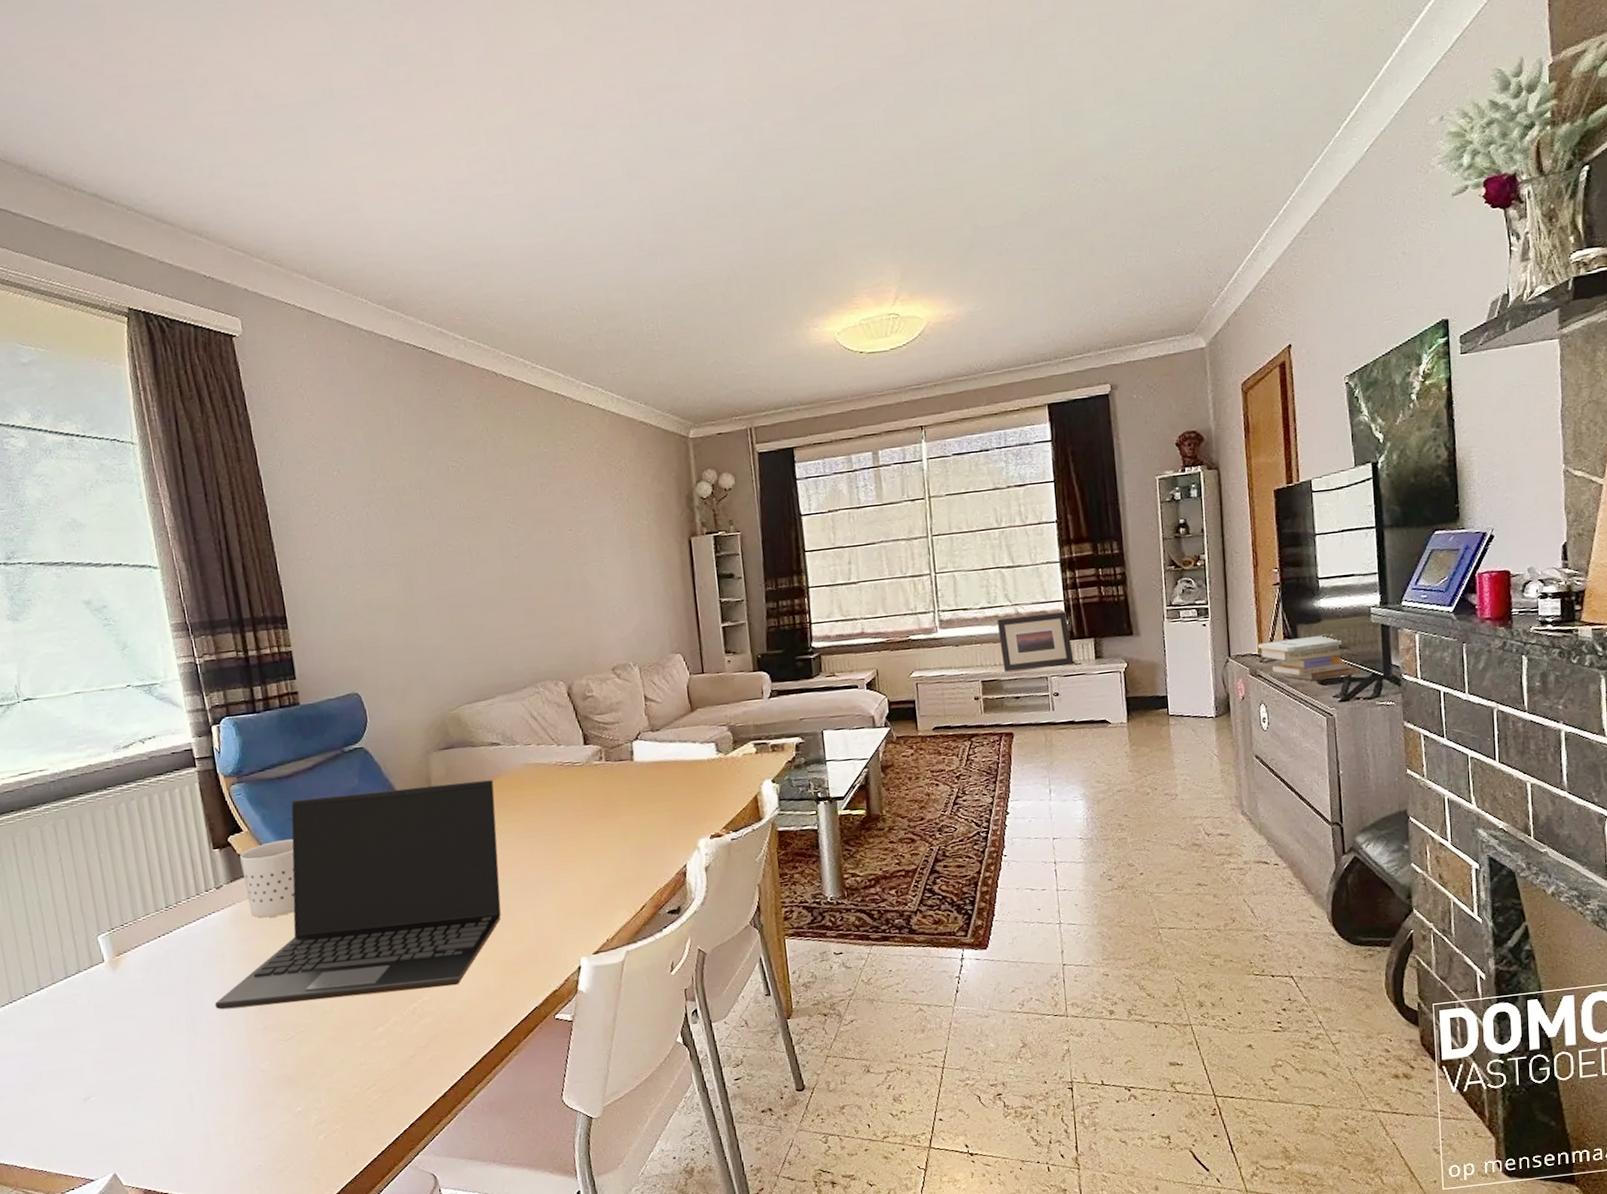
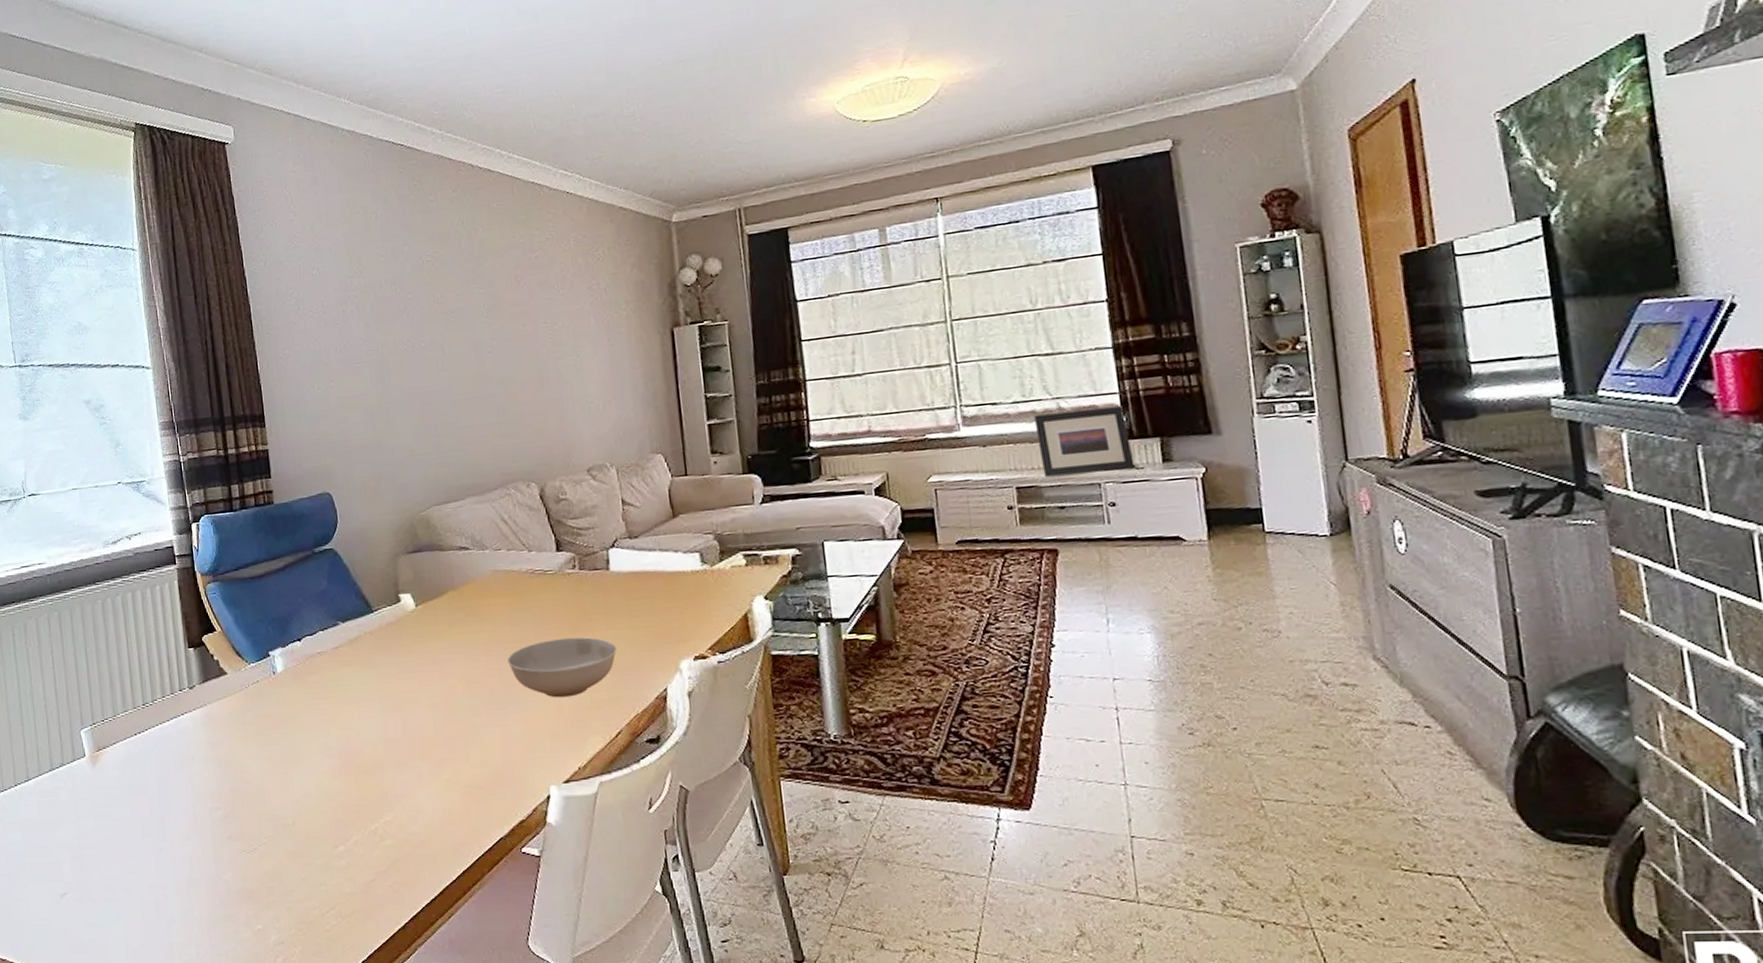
laptop: present [214,780,501,1010] -> none [183,586,467,814]
mug: present [240,839,296,918] -> none [212,641,264,722]
bowl: none [539,822,641,879] -> present [508,637,617,698]
books: present [1257,634,1360,682] -> none [1386,432,1539,493]

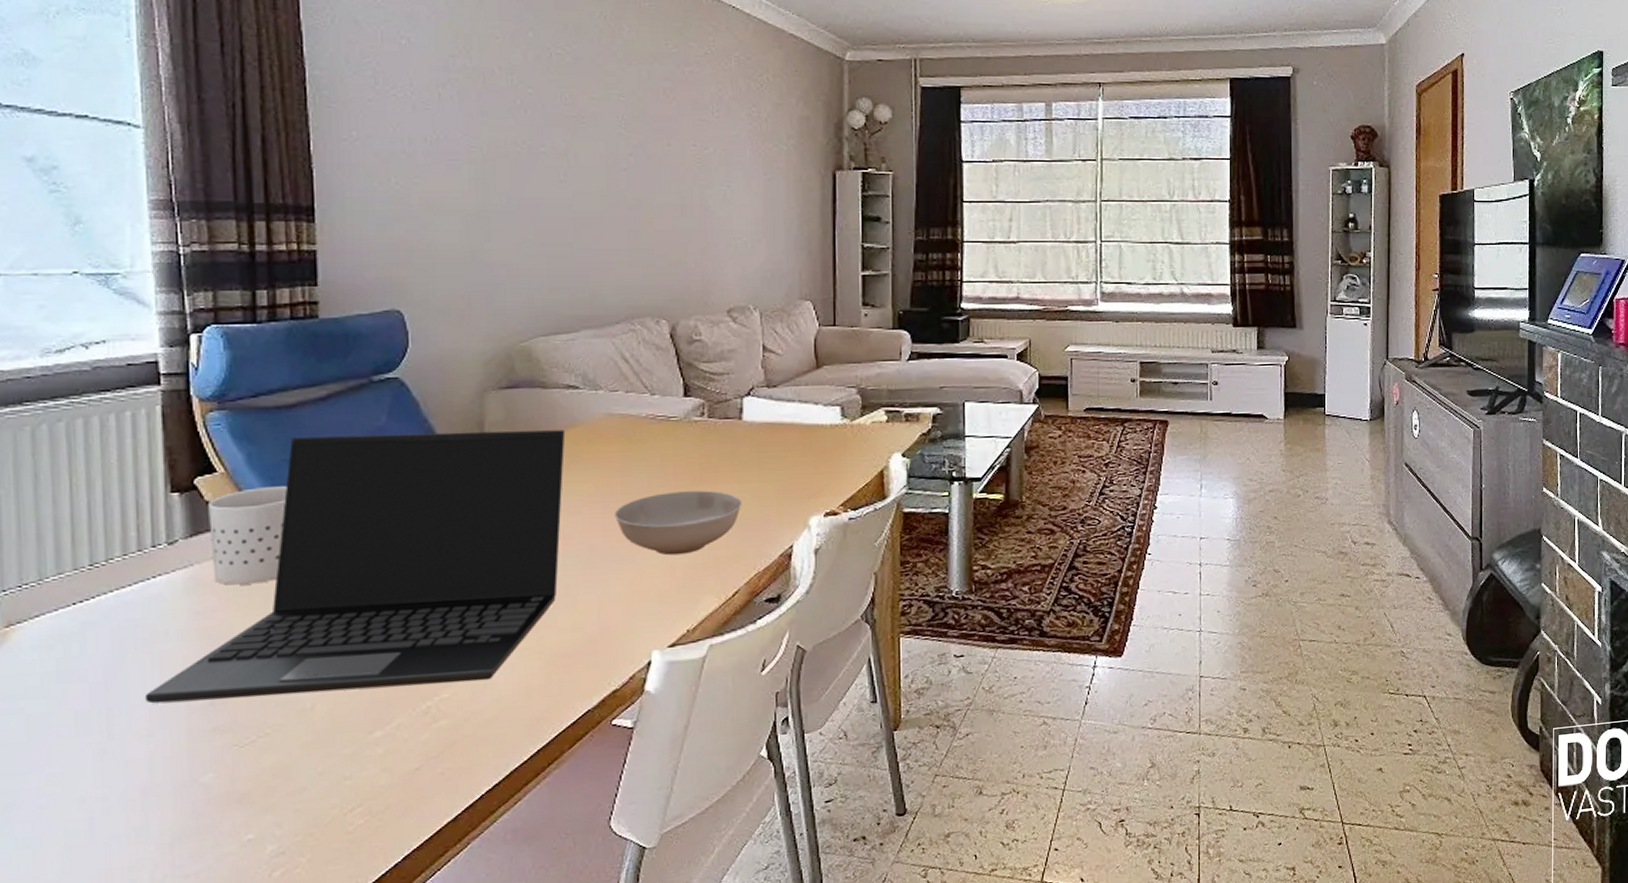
laptop: none [183,586,467,814] -> present [144,430,566,704]
mug: none [212,641,264,722] -> present [208,486,288,585]
picture frame: present [1033,406,1135,477] -> none [1160,297,1236,354]

